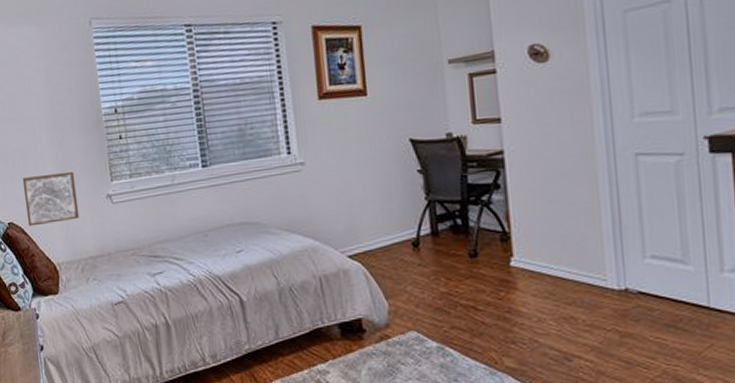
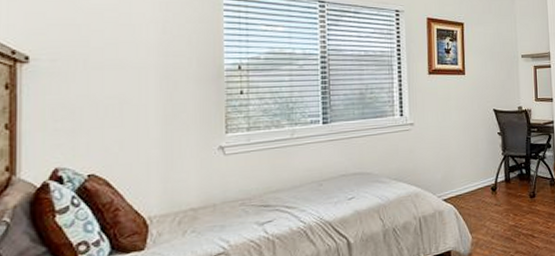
wall art: present [22,171,80,227] -> none [115,122,183,179]

